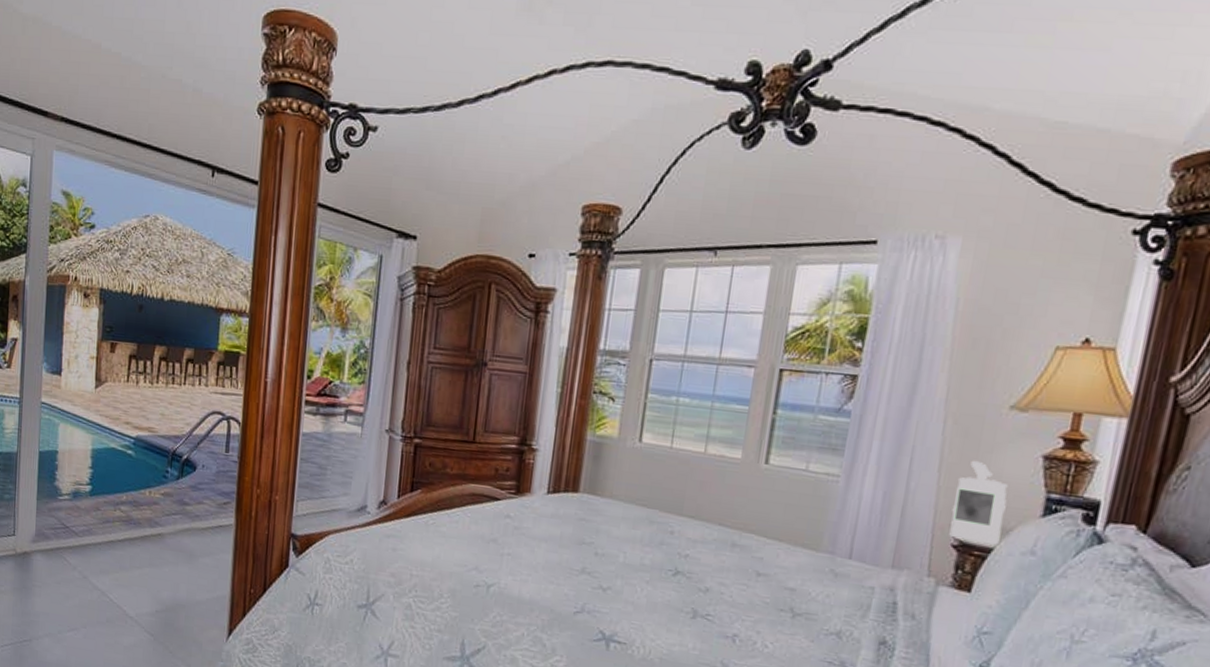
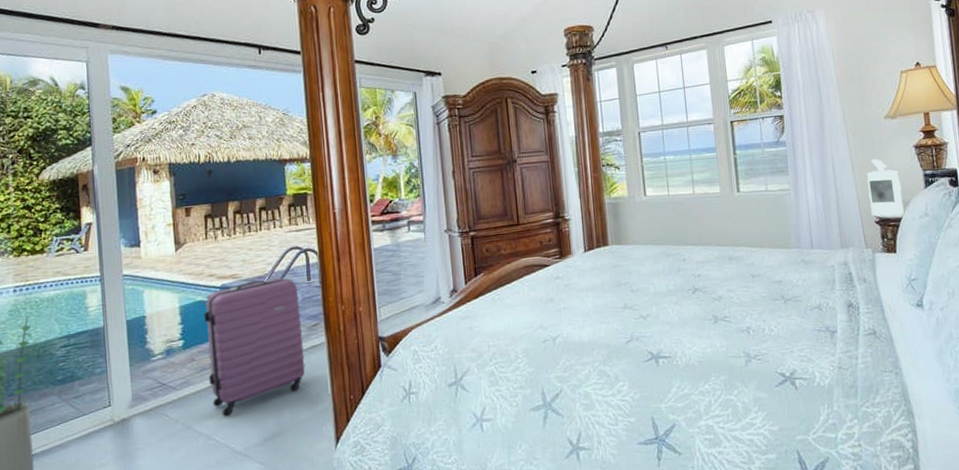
suitcase: none [110,438,215,578] -> present [204,278,305,417]

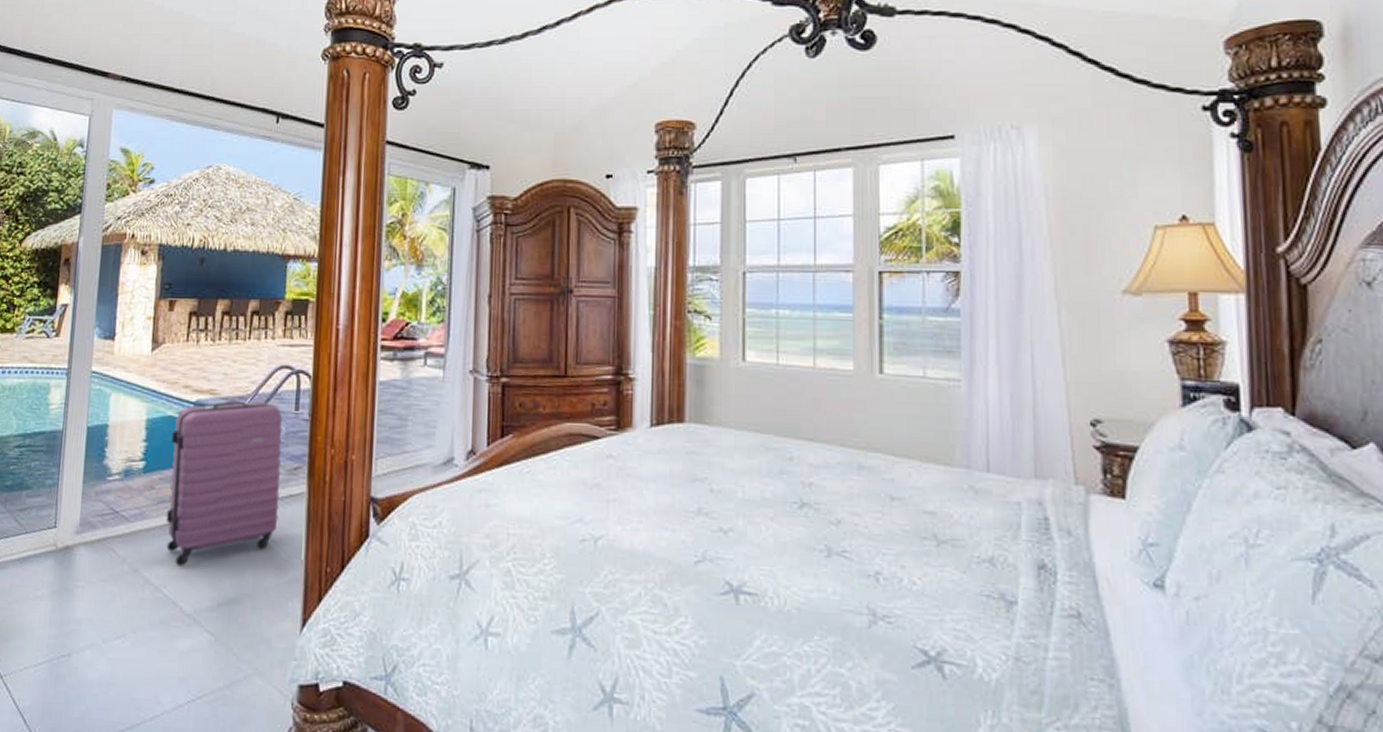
tissue box: present [866,158,904,217] -> none [1085,351,1143,443]

